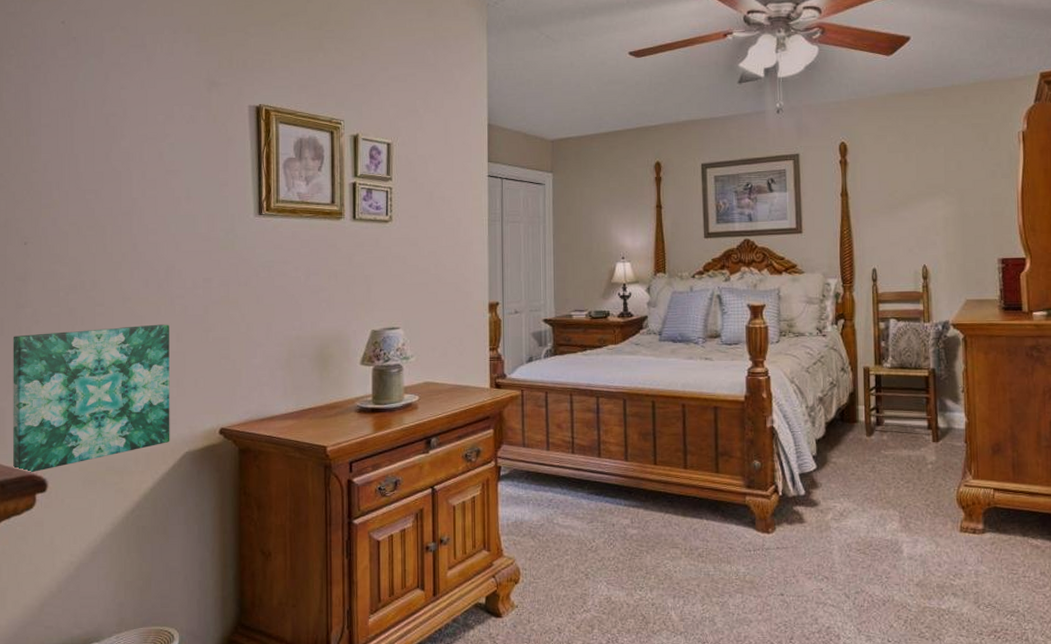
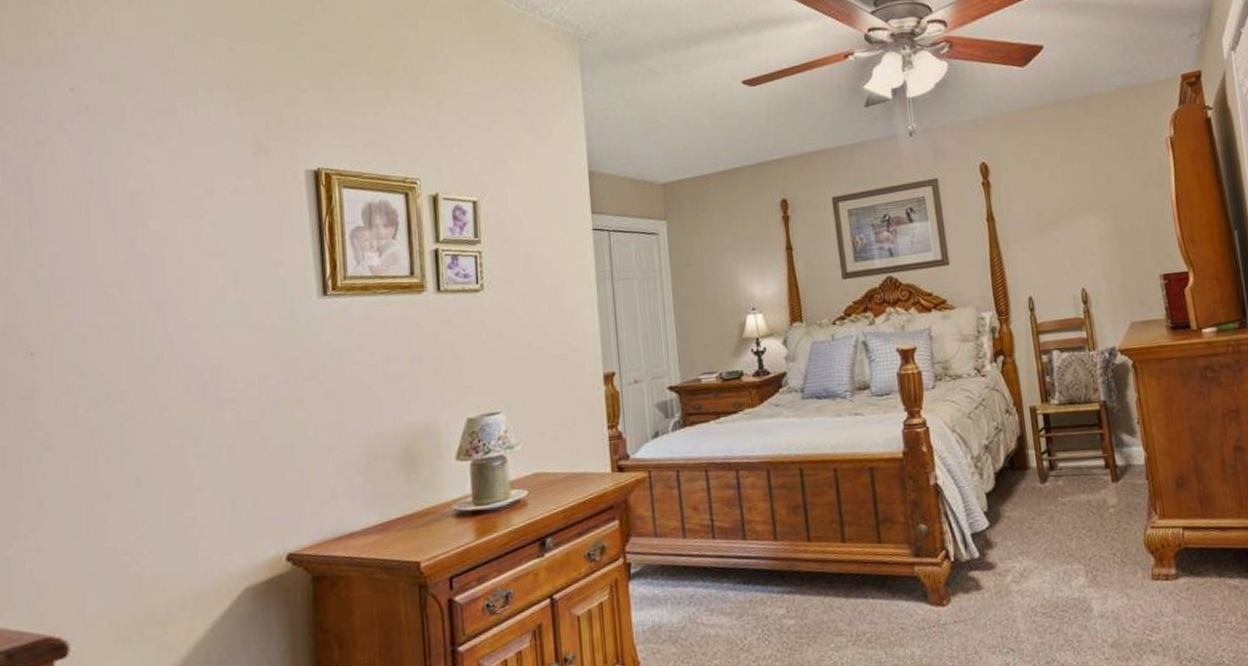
wall art: present [13,324,170,473] -> none [18,435,225,636]

